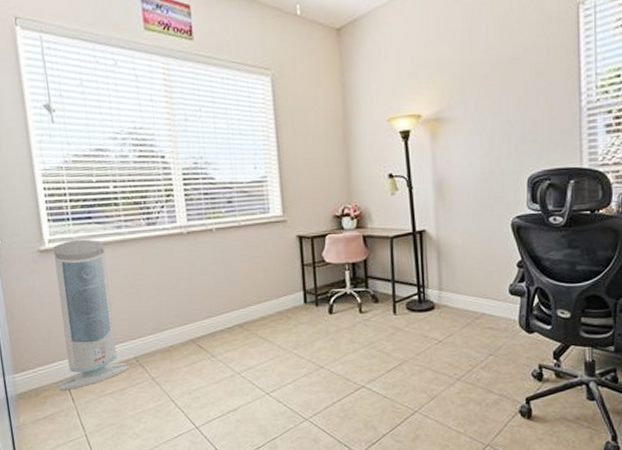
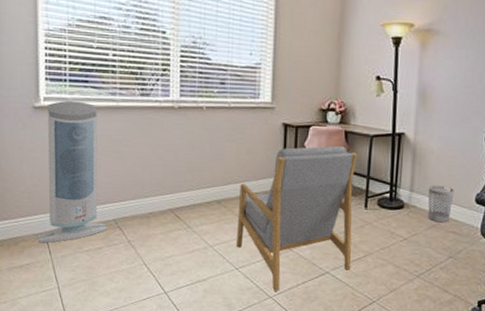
armchair: none [260,252,387,413] -> present [236,146,358,291]
wastebasket: none [458,280,486,320] -> present [428,185,455,223]

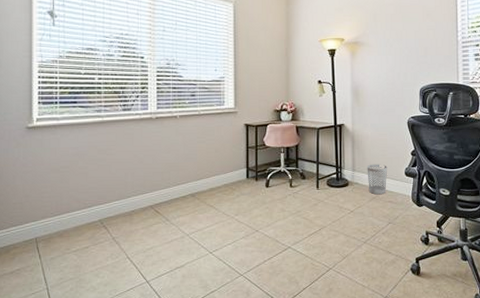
air purifier: present [36,100,108,243] -> none [27,119,94,249]
armchair: present [236,146,358,291] -> none [209,139,309,269]

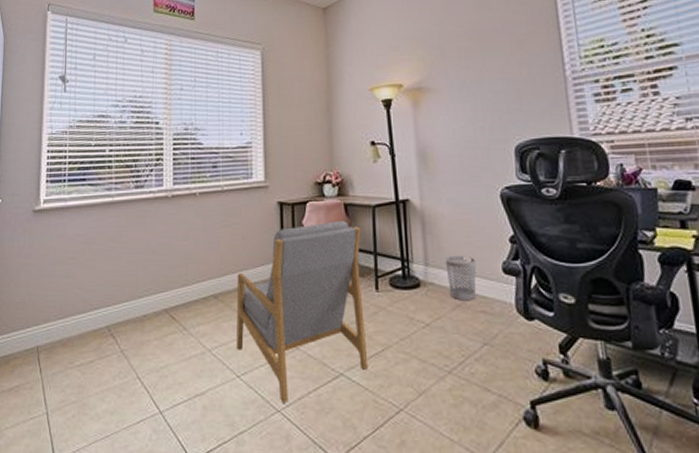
armchair: none [209,139,309,269] -> present [236,221,369,403]

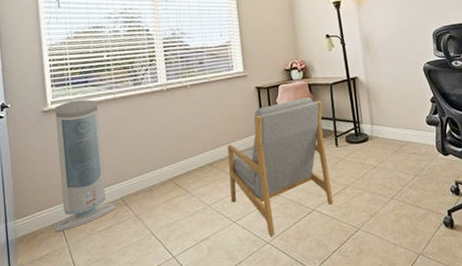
air purifier: none [28,200,100,360] -> present [53,99,116,233]
wastebasket: present [445,255,477,301] -> none [385,114,409,147]

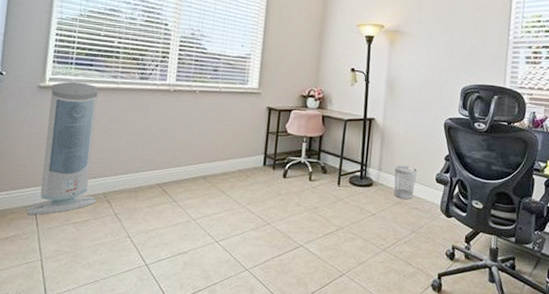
armchair: present [227,97,334,236] -> none [217,128,333,264]
wastebasket: none [385,114,409,147] -> present [394,165,418,200]

